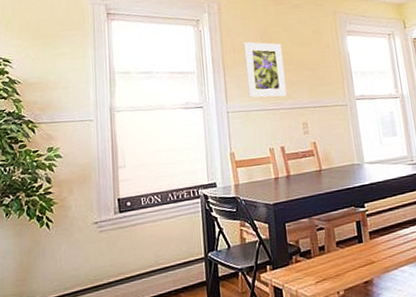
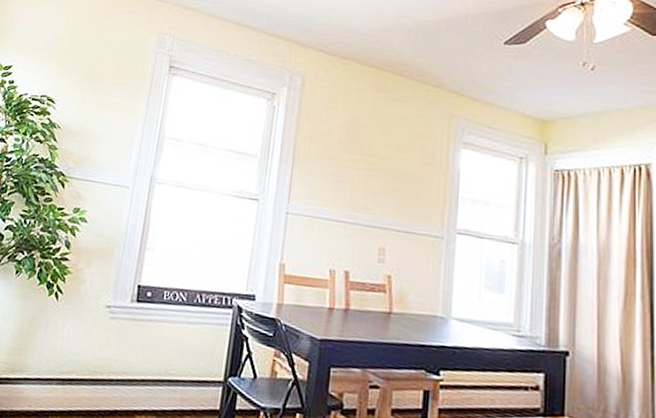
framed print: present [243,42,287,98] -> none [316,131,373,210]

